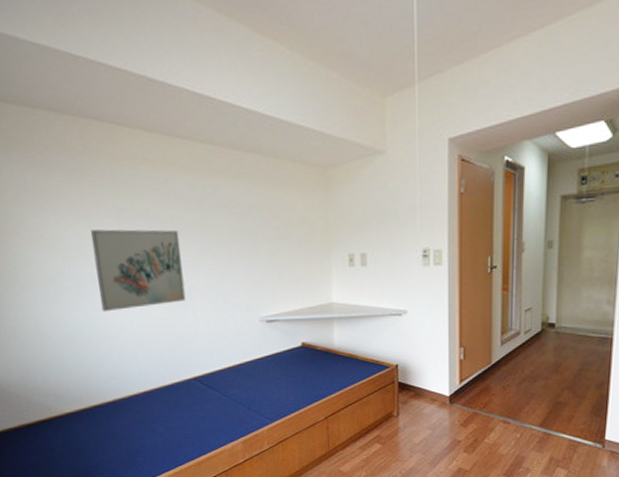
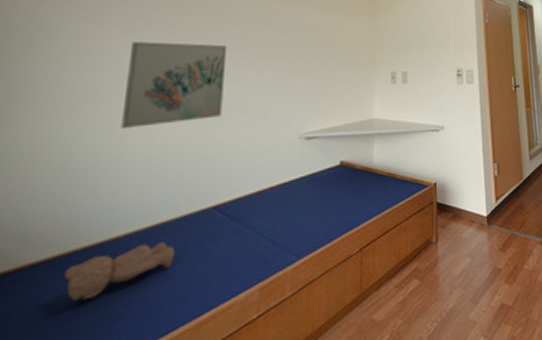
teddy bear: none [91,402,170,441] -> present [63,241,175,302]

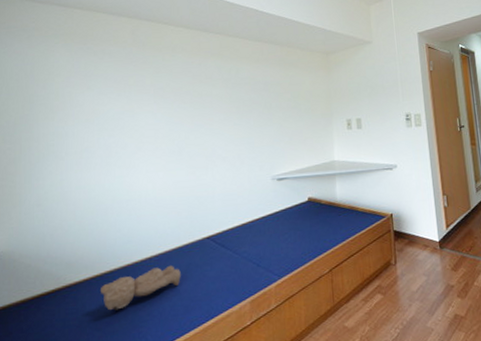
wall art: present [121,42,227,130] -> none [128,103,207,177]

